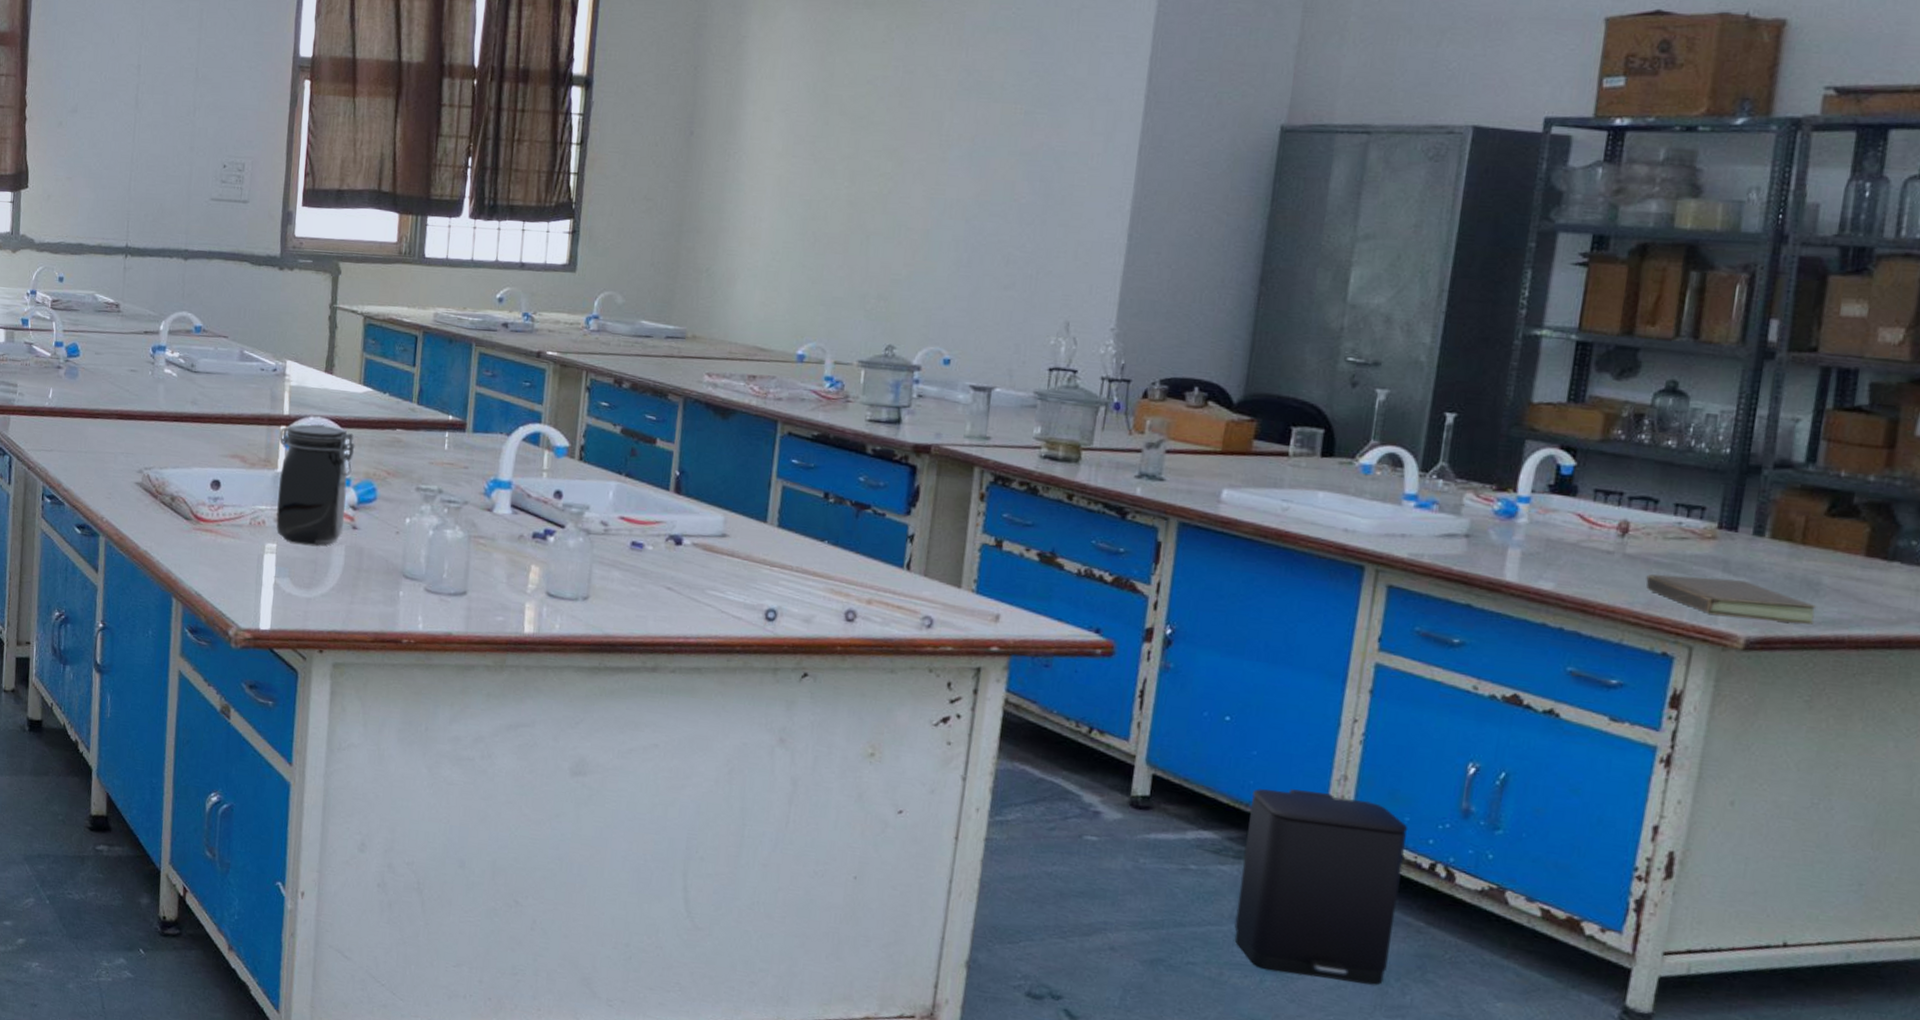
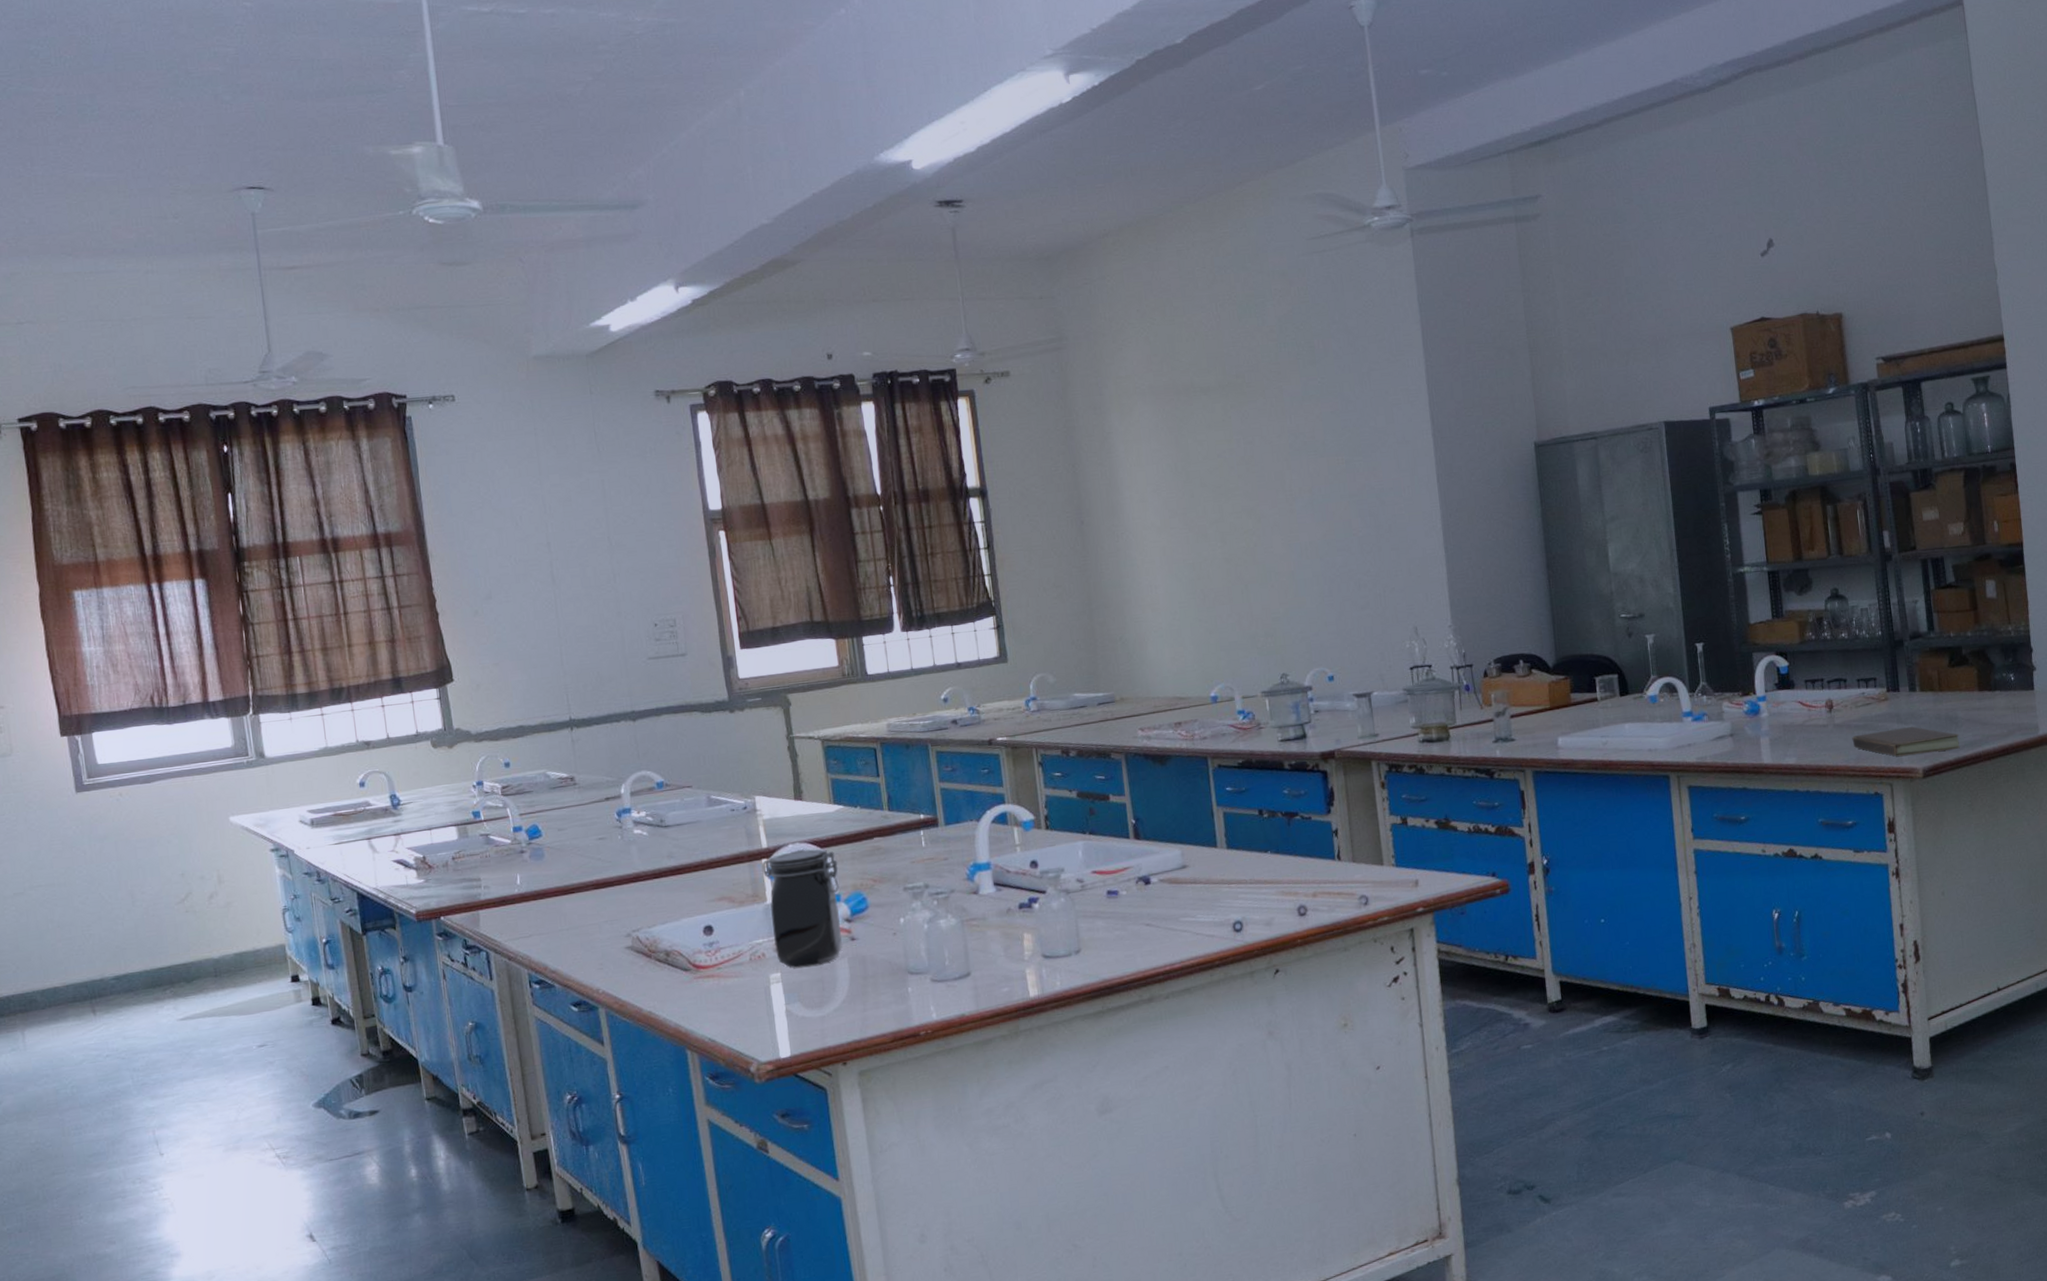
pedal bin: present [1234,789,1408,985] -> none [1633,959,1756,1115]

